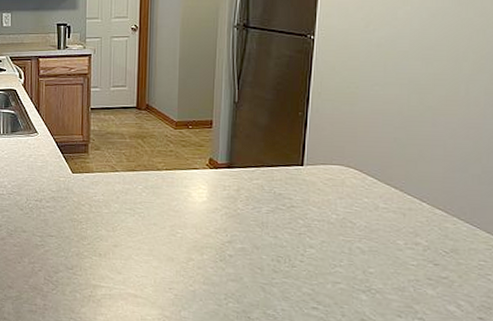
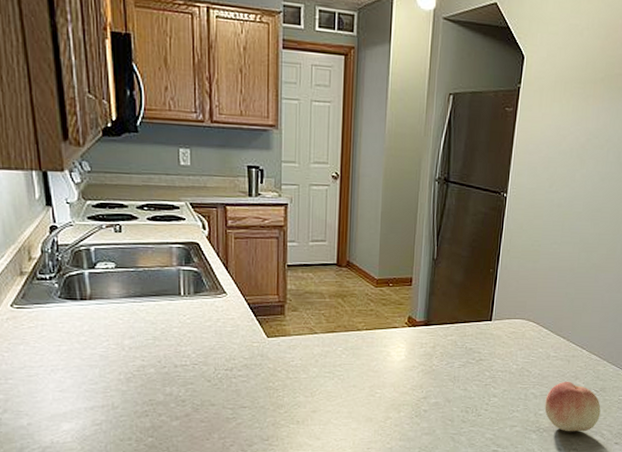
fruit: none [376,237,454,299] -> present [544,381,601,432]

